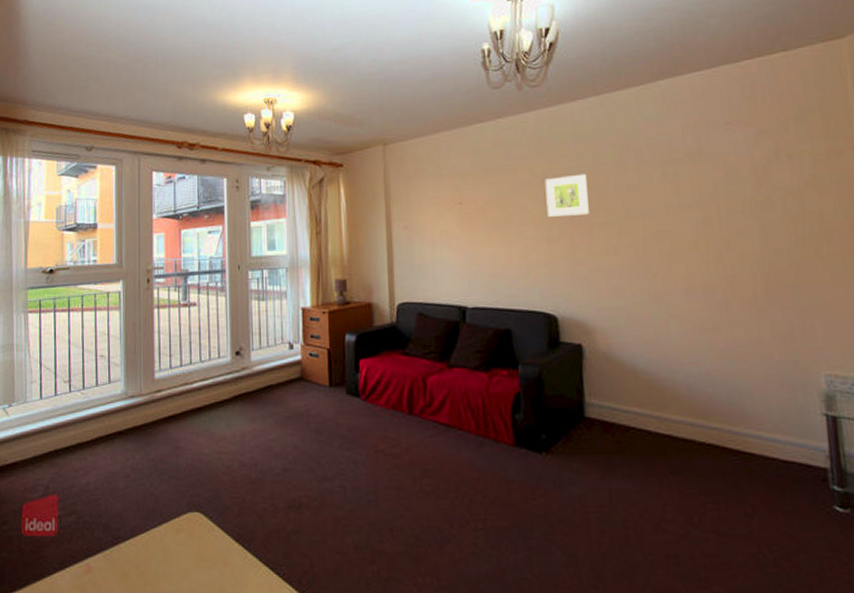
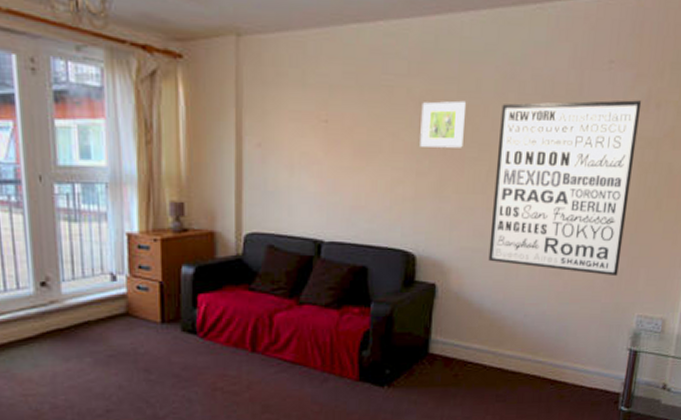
wall art: none [622,154,788,331] -> present [488,100,642,277]

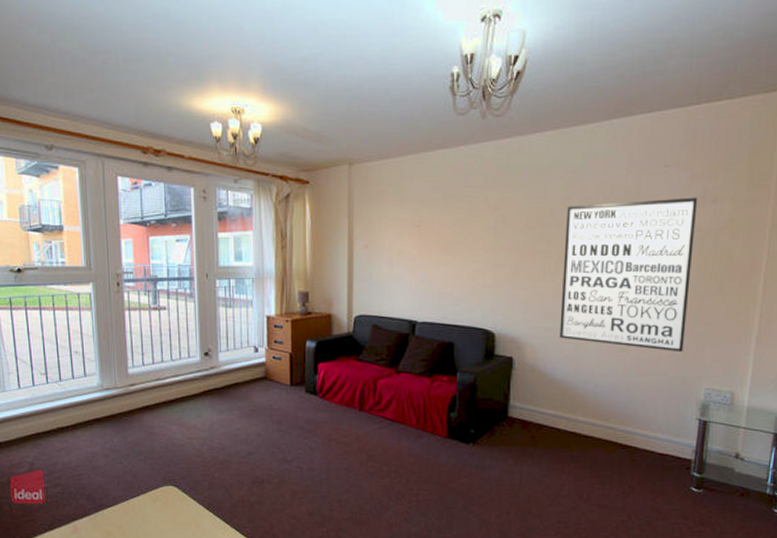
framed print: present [420,100,467,148] -> none [496,205,536,244]

